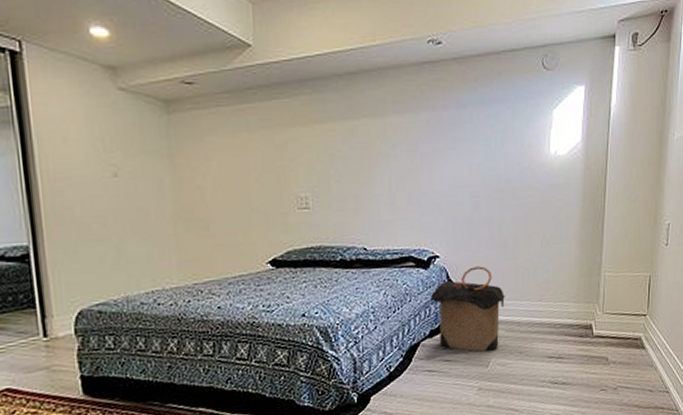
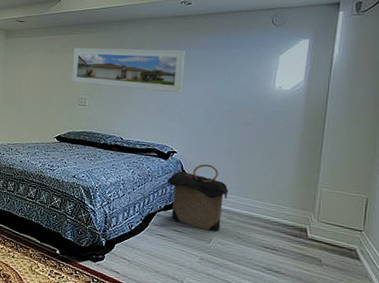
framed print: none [280,112,440,175] -> present [71,48,185,93]

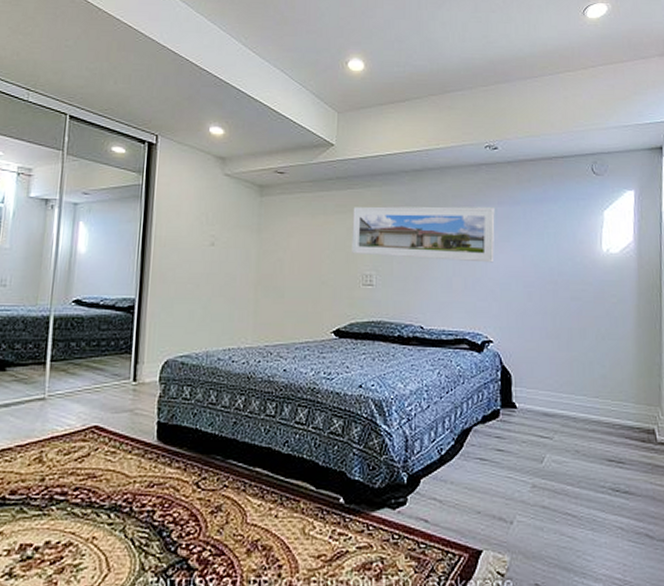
laundry hamper: present [168,164,228,232] -> none [484,355,560,447]

